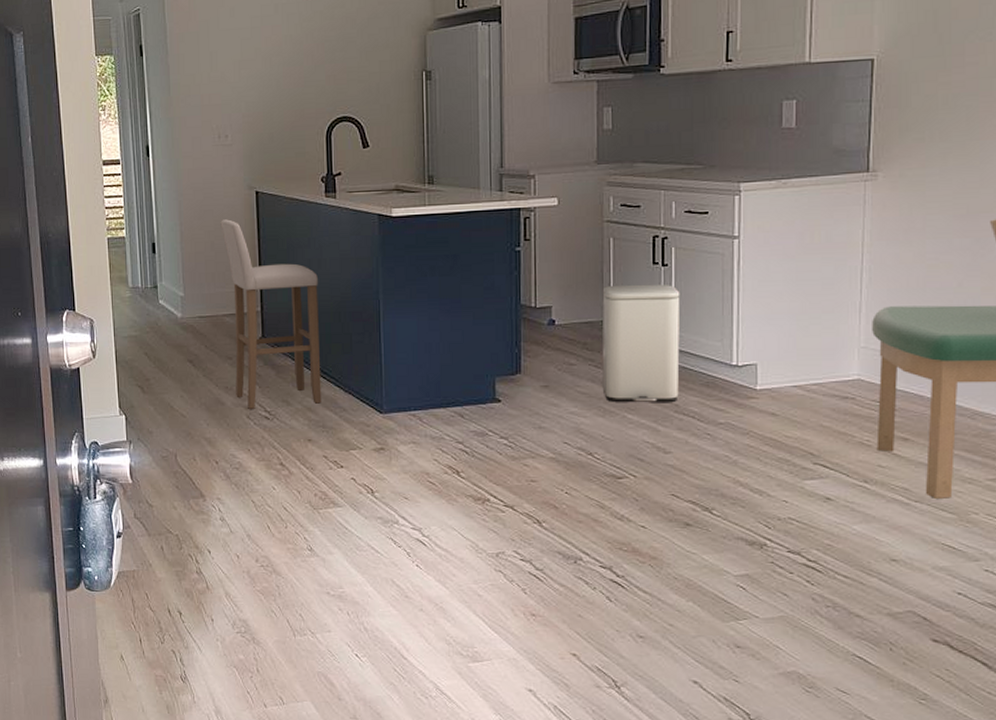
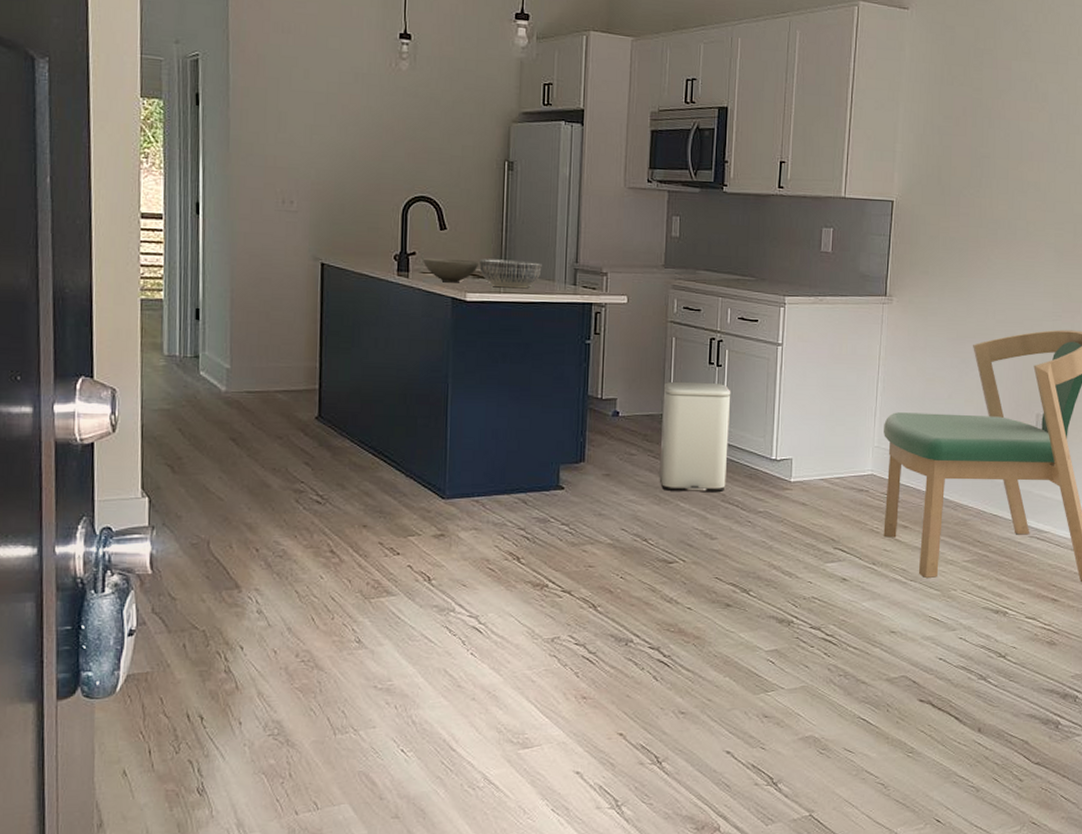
bar stool: present [220,219,322,409] -> none [278,289,384,493]
bowl: none [348,175,403,200] -> present [422,257,480,283]
bowl: none [403,170,466,201] -> present [479,258,542,289]

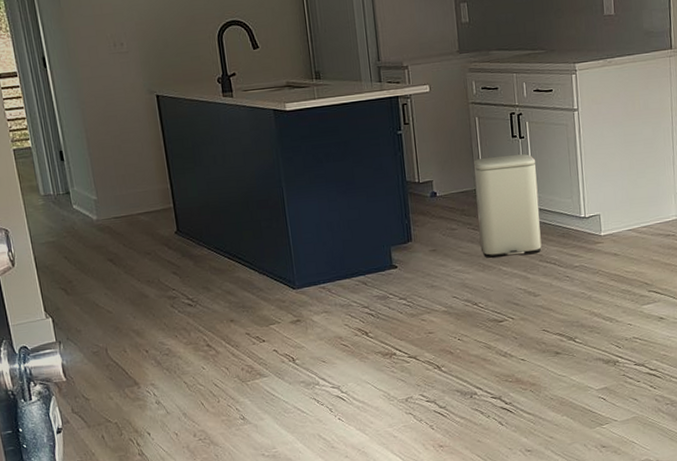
bowl: present [422,257,480,283] -> none [242,73,293,97]
bowl: present [479,258,542,289] -> none [292,66,349,95]

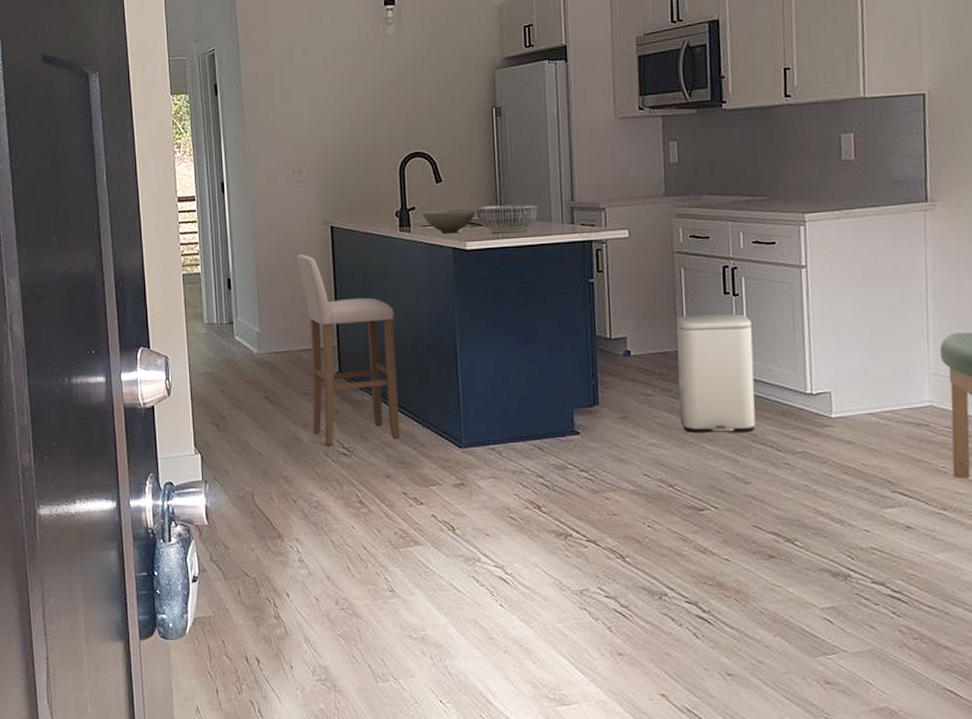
bar stool: none [125,123,239,299] -> present [296,254,400,446]
bowl: none [242,73,293,97] -> present [421,209,476,234]
bowl: none [292,66,349,95] -> present [476,204,538,234]

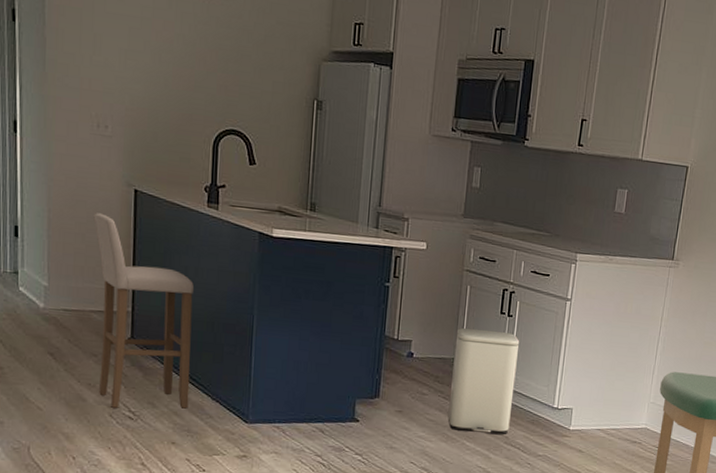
bowl: present [421,209,476,234] -> none [231,191,287,219]
bowl: present [476,204,538,234] -> none [286,196,346,229]

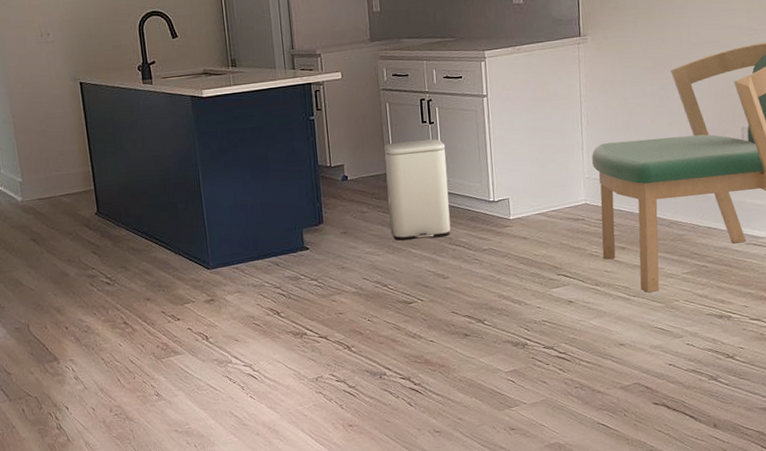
bar stool: present [93,213,194,409] -> none [50,109,156,277]

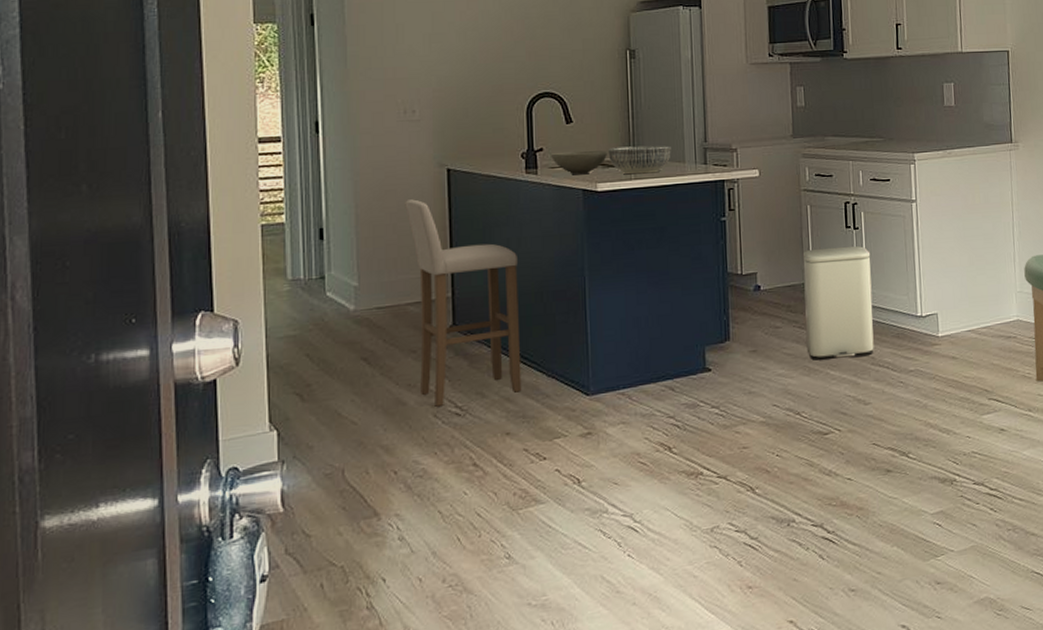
bar stool: none [50,109,156,277] -> present [405,199,522,407]
bowl: none [161,61,210,84] -> present [550,150,608,175]
bowl: none [209,54,263,82] -> present [608,145,671,175]

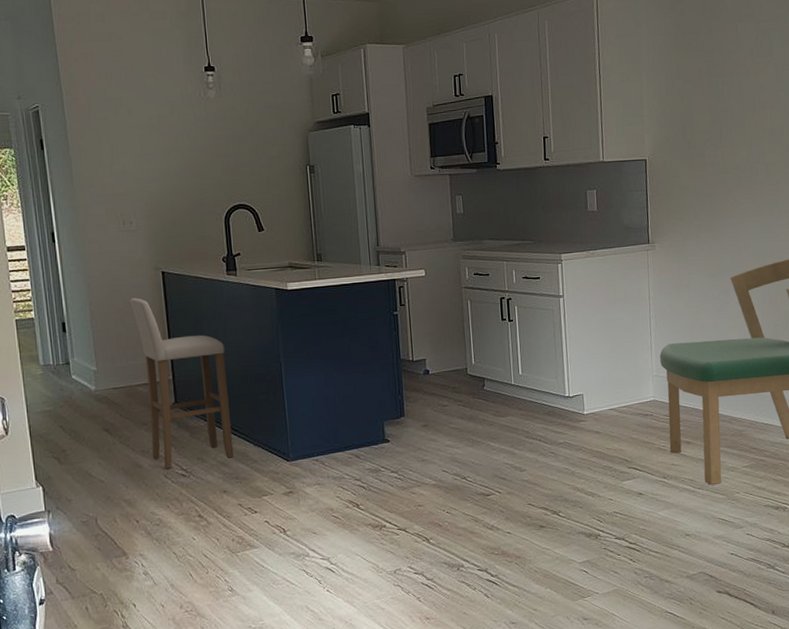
bowl: present [550,150,608,175] -> none [246,254,296,276]
bowl: present [608,145,671,175] -> none [295,249,349,275]
pedal bin: present [802,246,874,361] -> none [464,336,528,434]

